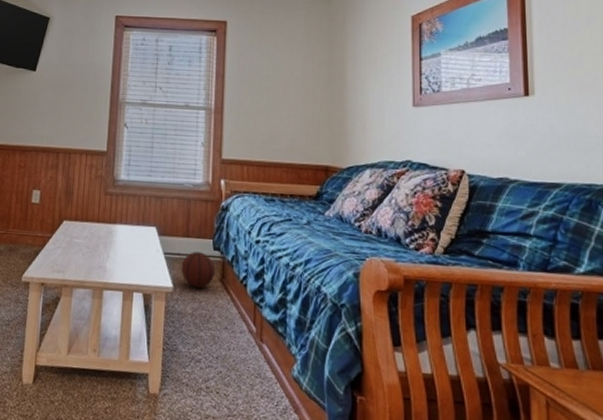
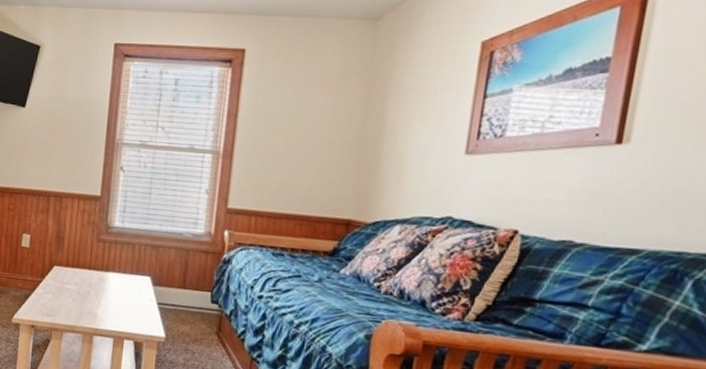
basketball: present [181,252,216,288] -> none [175,303,212,340]

